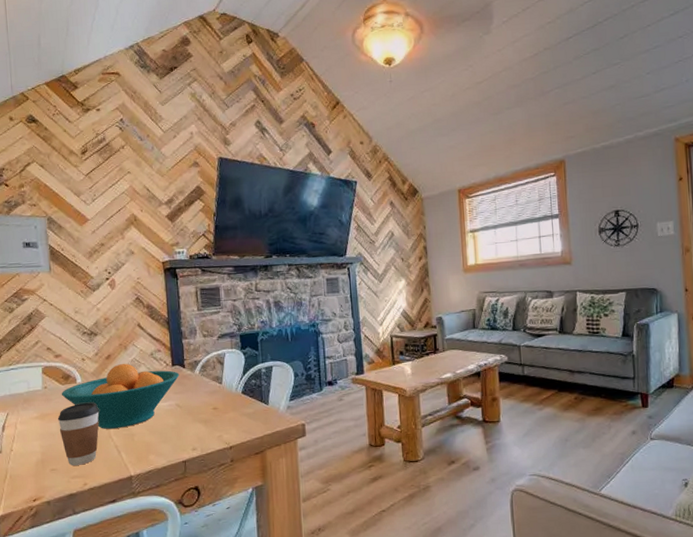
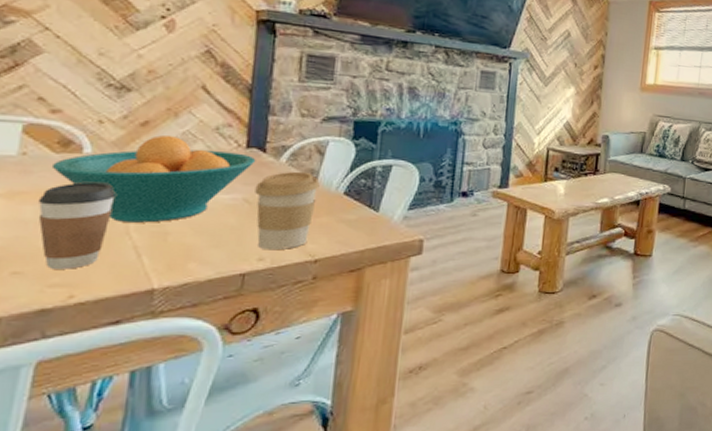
coffee cup: none [182,379,224,442] -> present [255,171,320,251]

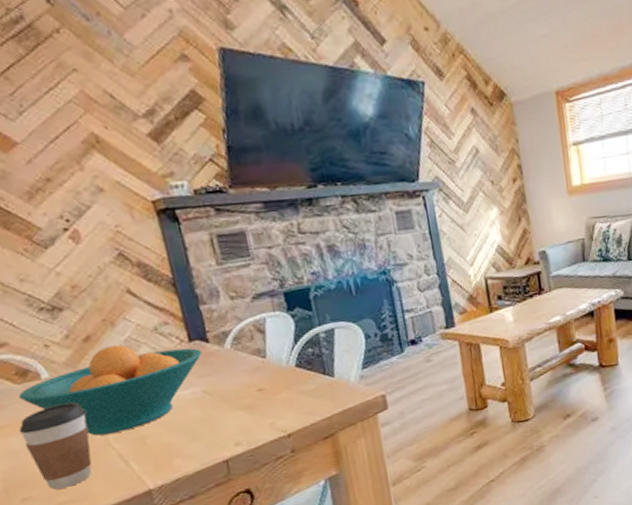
coffee cup: present [255,171,320,251] -> none [210,352,275,435]

